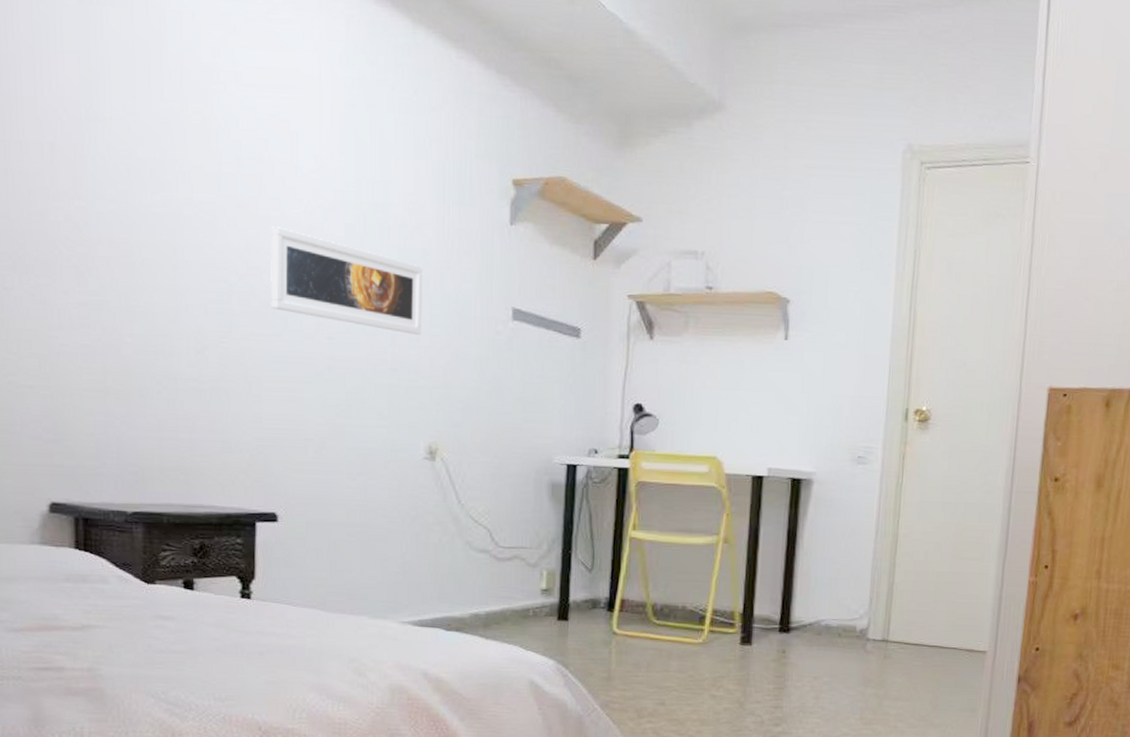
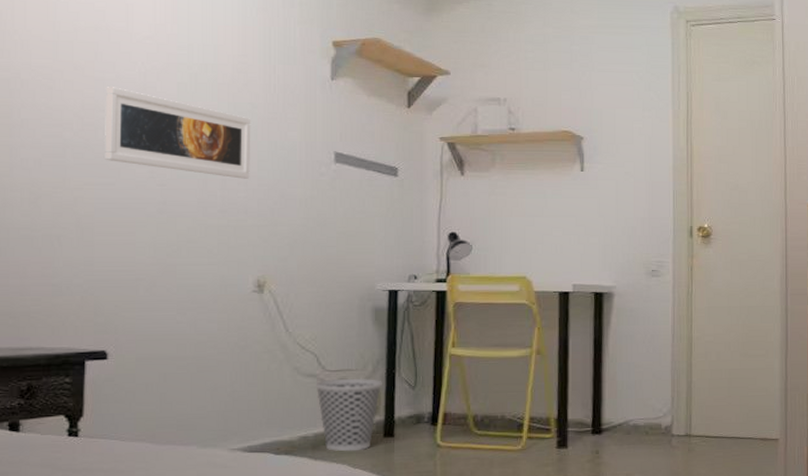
wastebasket: none [488,556,558,633] -> present [315,378,382,452]

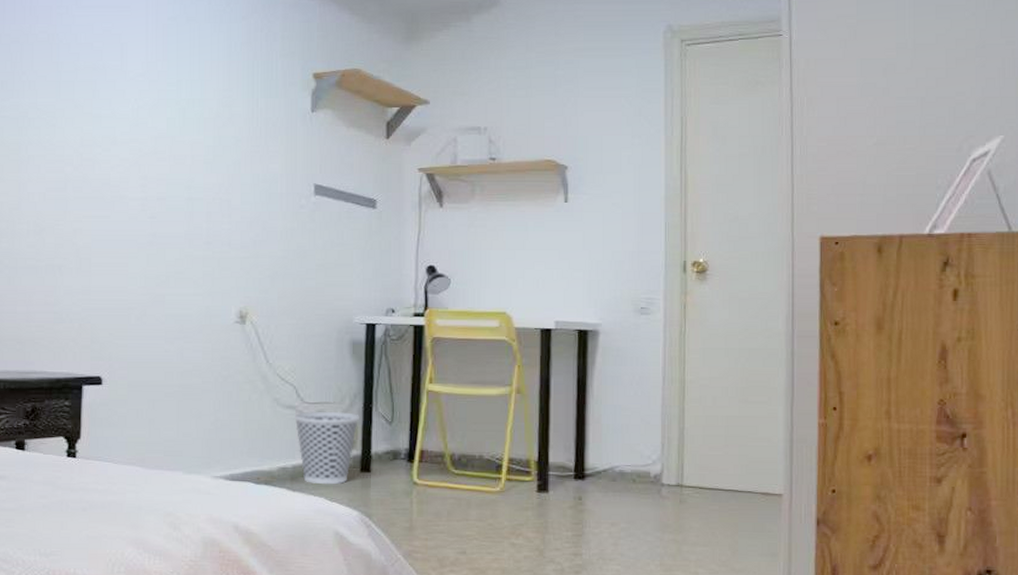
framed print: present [105,87,251,179] -> none [101,123,235,211]

